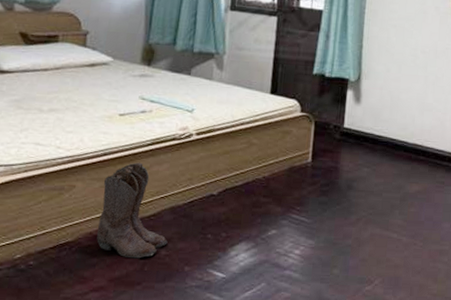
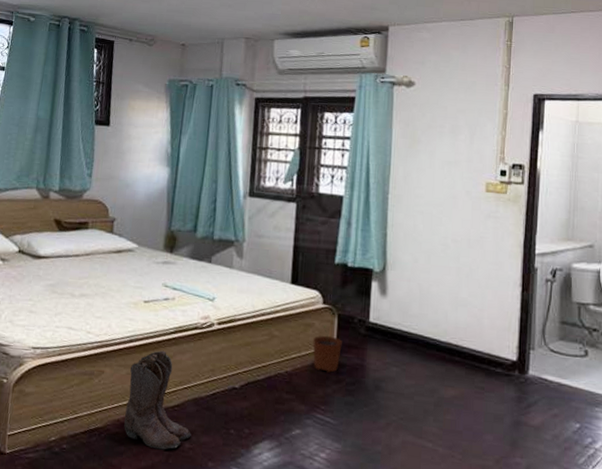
plant pot: none [289,132,318,176] -> present [312,325,342,373]

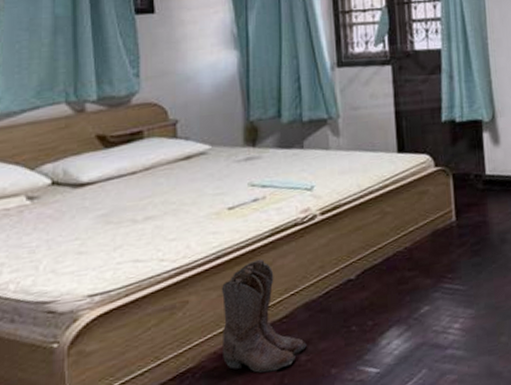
plant pot: present [312,325,342,373] -> none [430,188,461,238]

